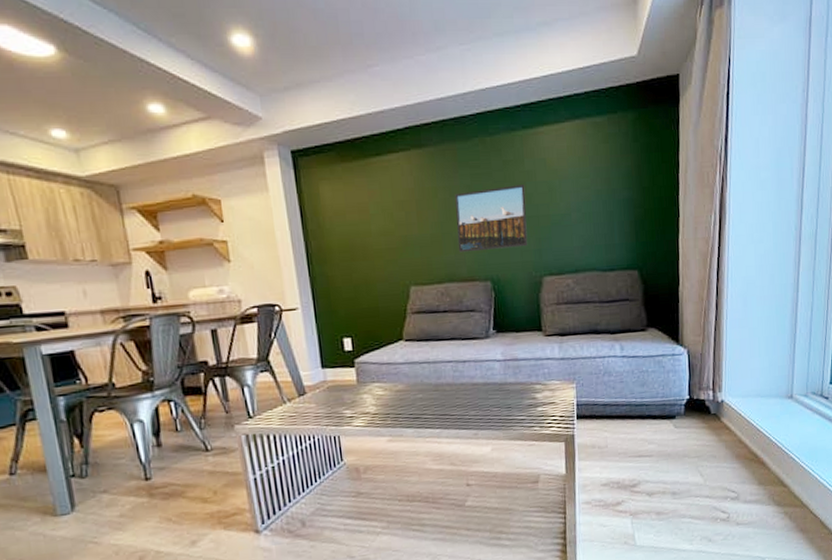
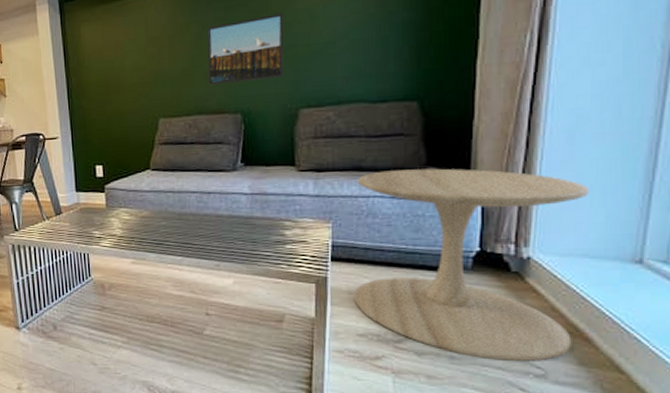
side table: none [594,328,758,491] -> present [354,168,590,361]

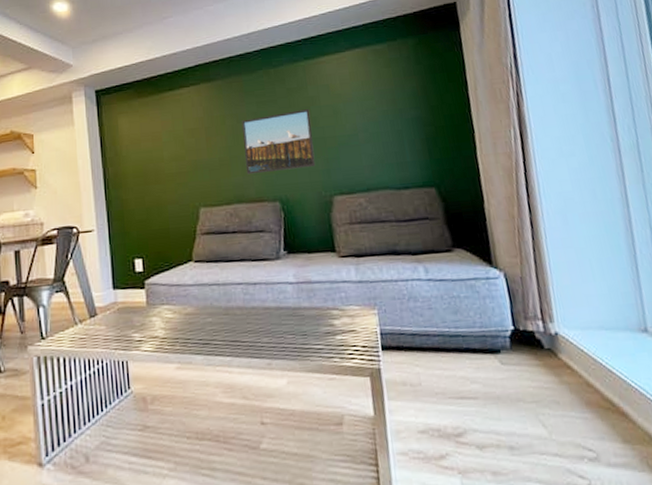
side table: present [354,168,590,361] -> none [394,249,613,446]

